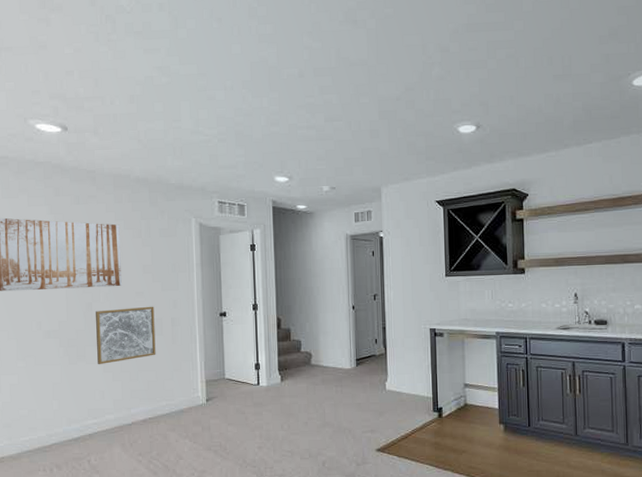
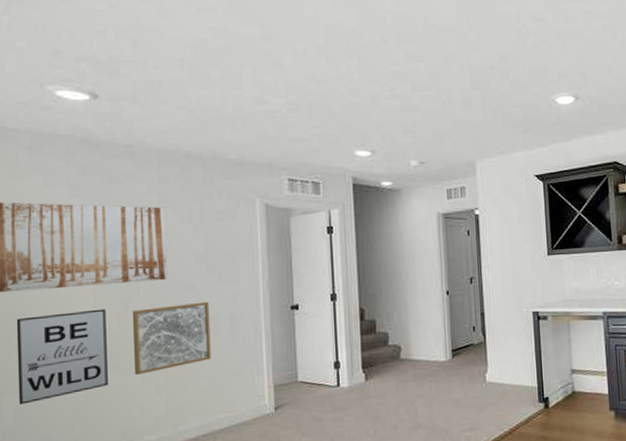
wall art: none [10,308,78,383] -> present [16,309,108,405]

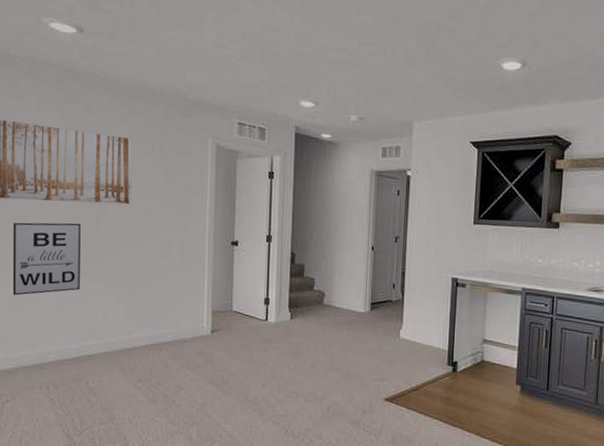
wall art: present [133,301,211,376] -> none [101,227,163,285]

